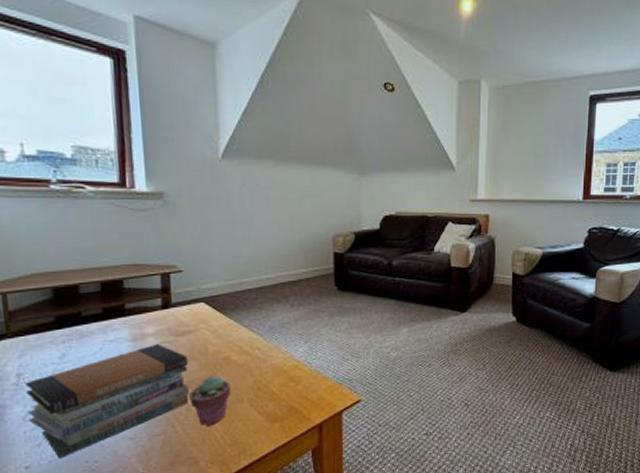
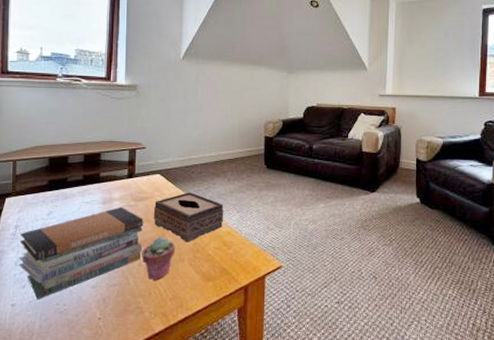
tissue box: none [199,322,289,380] -> present [153,192,224,242]

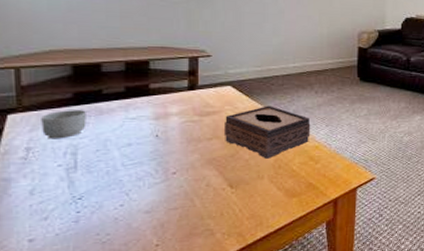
book stack: present [19,206,144,299] -> none [34,122,211,231]
mug: none [26,195,56,219] -> present [41,110,87,139]
potted succulent: present [142,237,176,281] -> none [210,154,253,201]

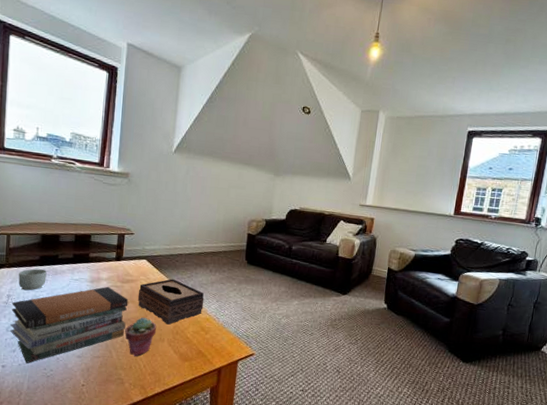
book stack: none [34,122,211,231] -> present [10,286,129,363]
potted succulent: none [210,154,253,201] -> present [125,317,157,356]

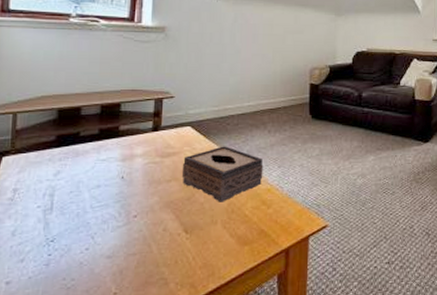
book stack: present [10,286,129,363] -> none [17,164,170,274]
mug: present [18,268,47,291] -> none [28,152,65,181]
potted succulent: present [125,317,157,356] -> none [167,197,207,247]

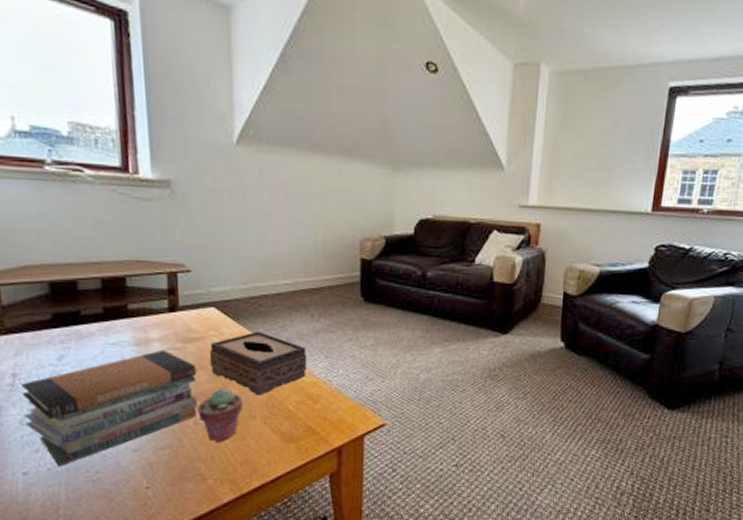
book stack: none [17,164,170,274] -> present [20,349,198,466]
potted succulent: none [167,197,207,247] -> present [197,389,244,442]

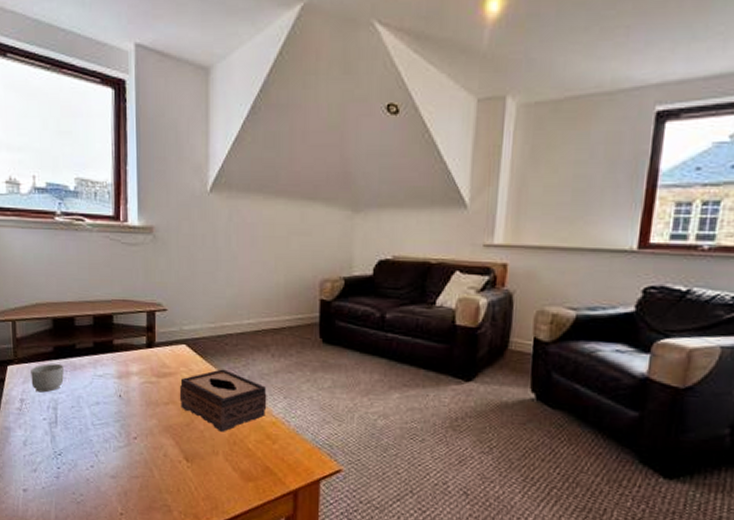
book stack: present [20,349,198,466] -> none [26,383,168,486]
mug: none [23,333,68,365] -> present [31,363,64,393]
potted succulent: present [197,389,244,442] -> none [167,423,208,476]

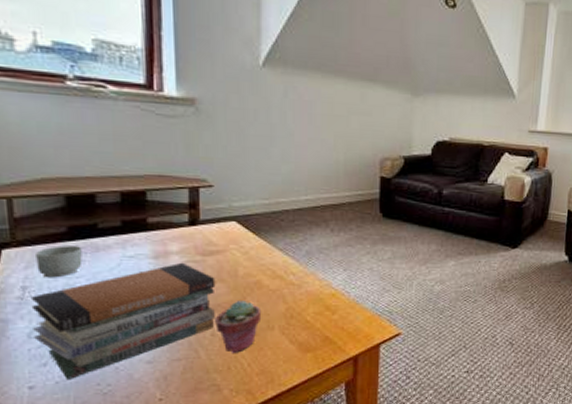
book stack: none [26,383,168,486] -> present [30,262,216,379]
potted succulent: none [167,423,208,476] -> present [215,301,262,353]
tissue box: present [179,369,267,432] -> none [228,245,326,307]

